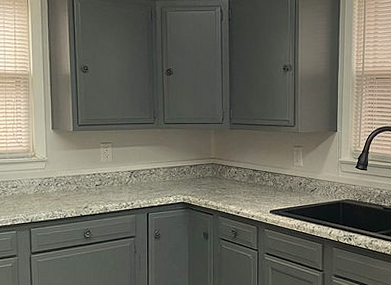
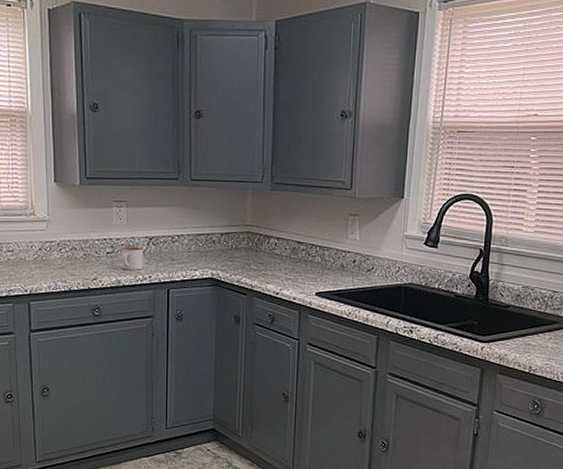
mug: none [108,179,126,199] -> present [121,247,143,270]

